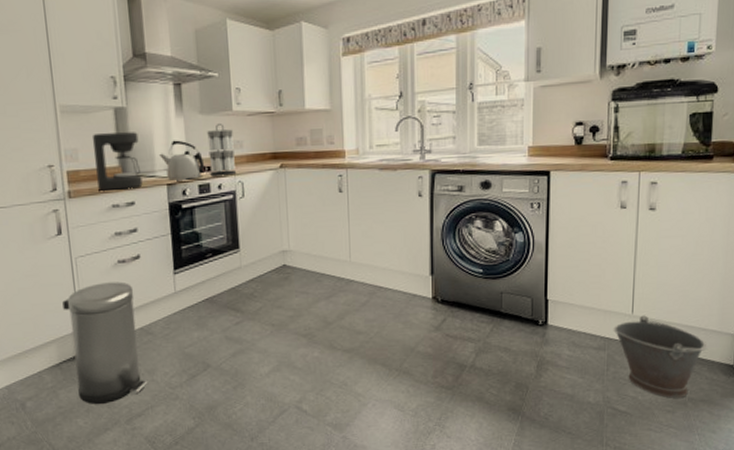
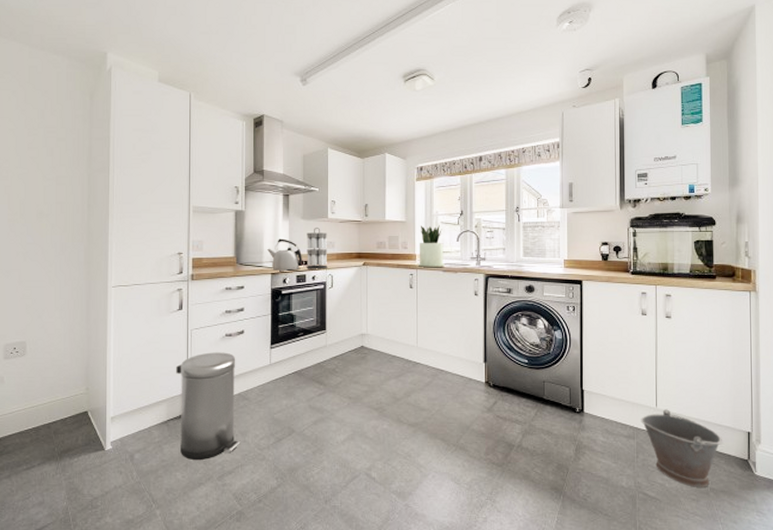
coffee maker: present [92,132,143,192] -> none [215,230,252,277]
planter: none [347,110,383,167] -> present [417,224,446,268]

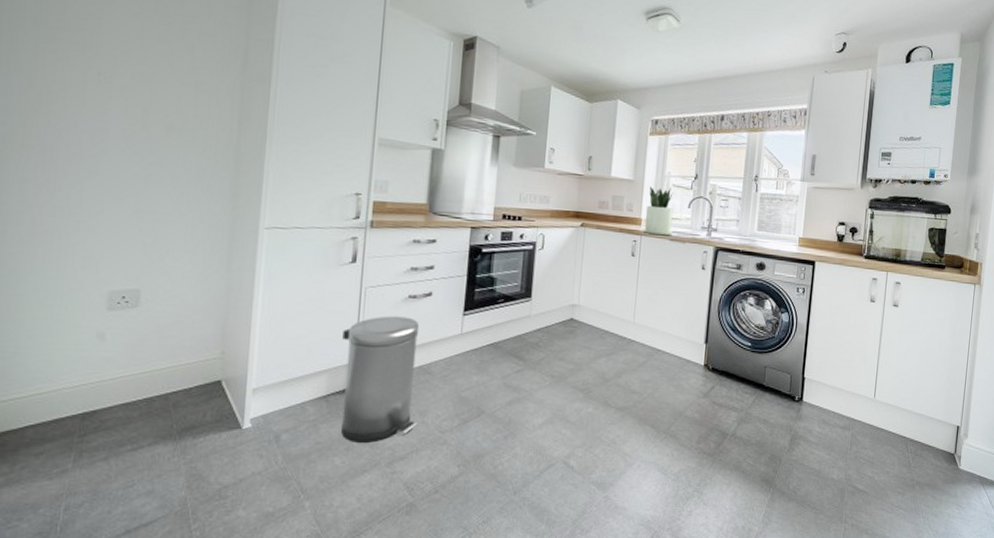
kettle: present [267,238,303,272] -> none [468,187,511,227]
spice rack: present [307,227,328,269] -> none [514,177,542,227]
bucket: present [641,409,724,487] -> none [858,400,935,481]

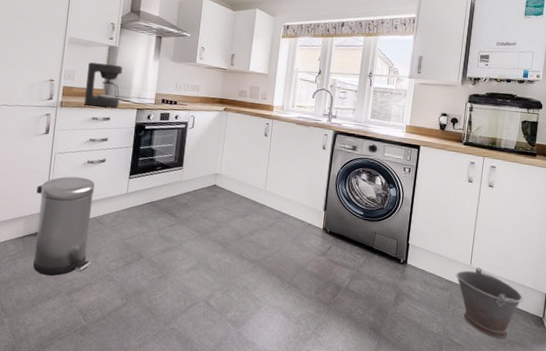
coffee maker: none [402,170,451,228] -> present [84,62,123,108]
planter: present [642,186,674,236] -> none [274,79,300,121]
bucket: none [858,400,935,481] -> present [455,267,525,339]

